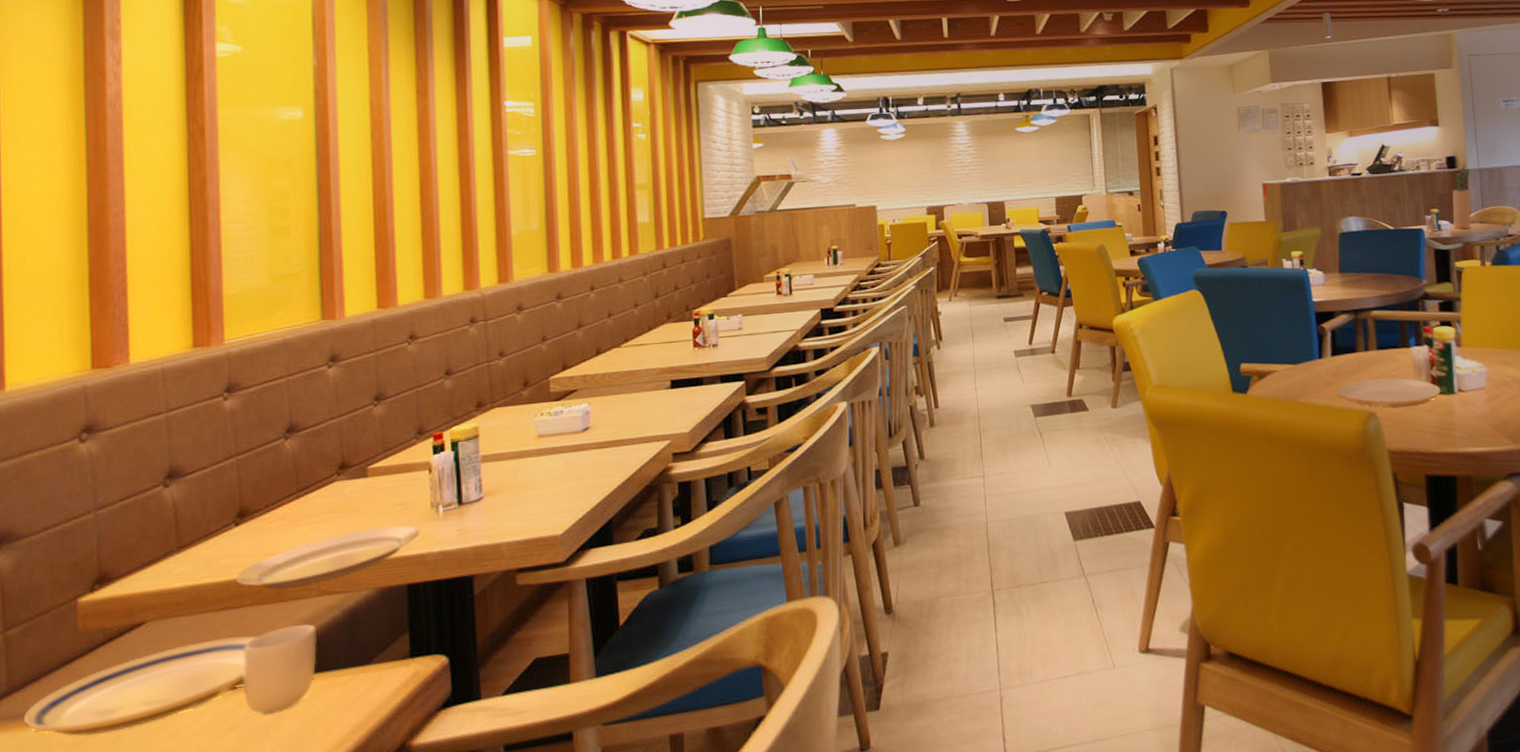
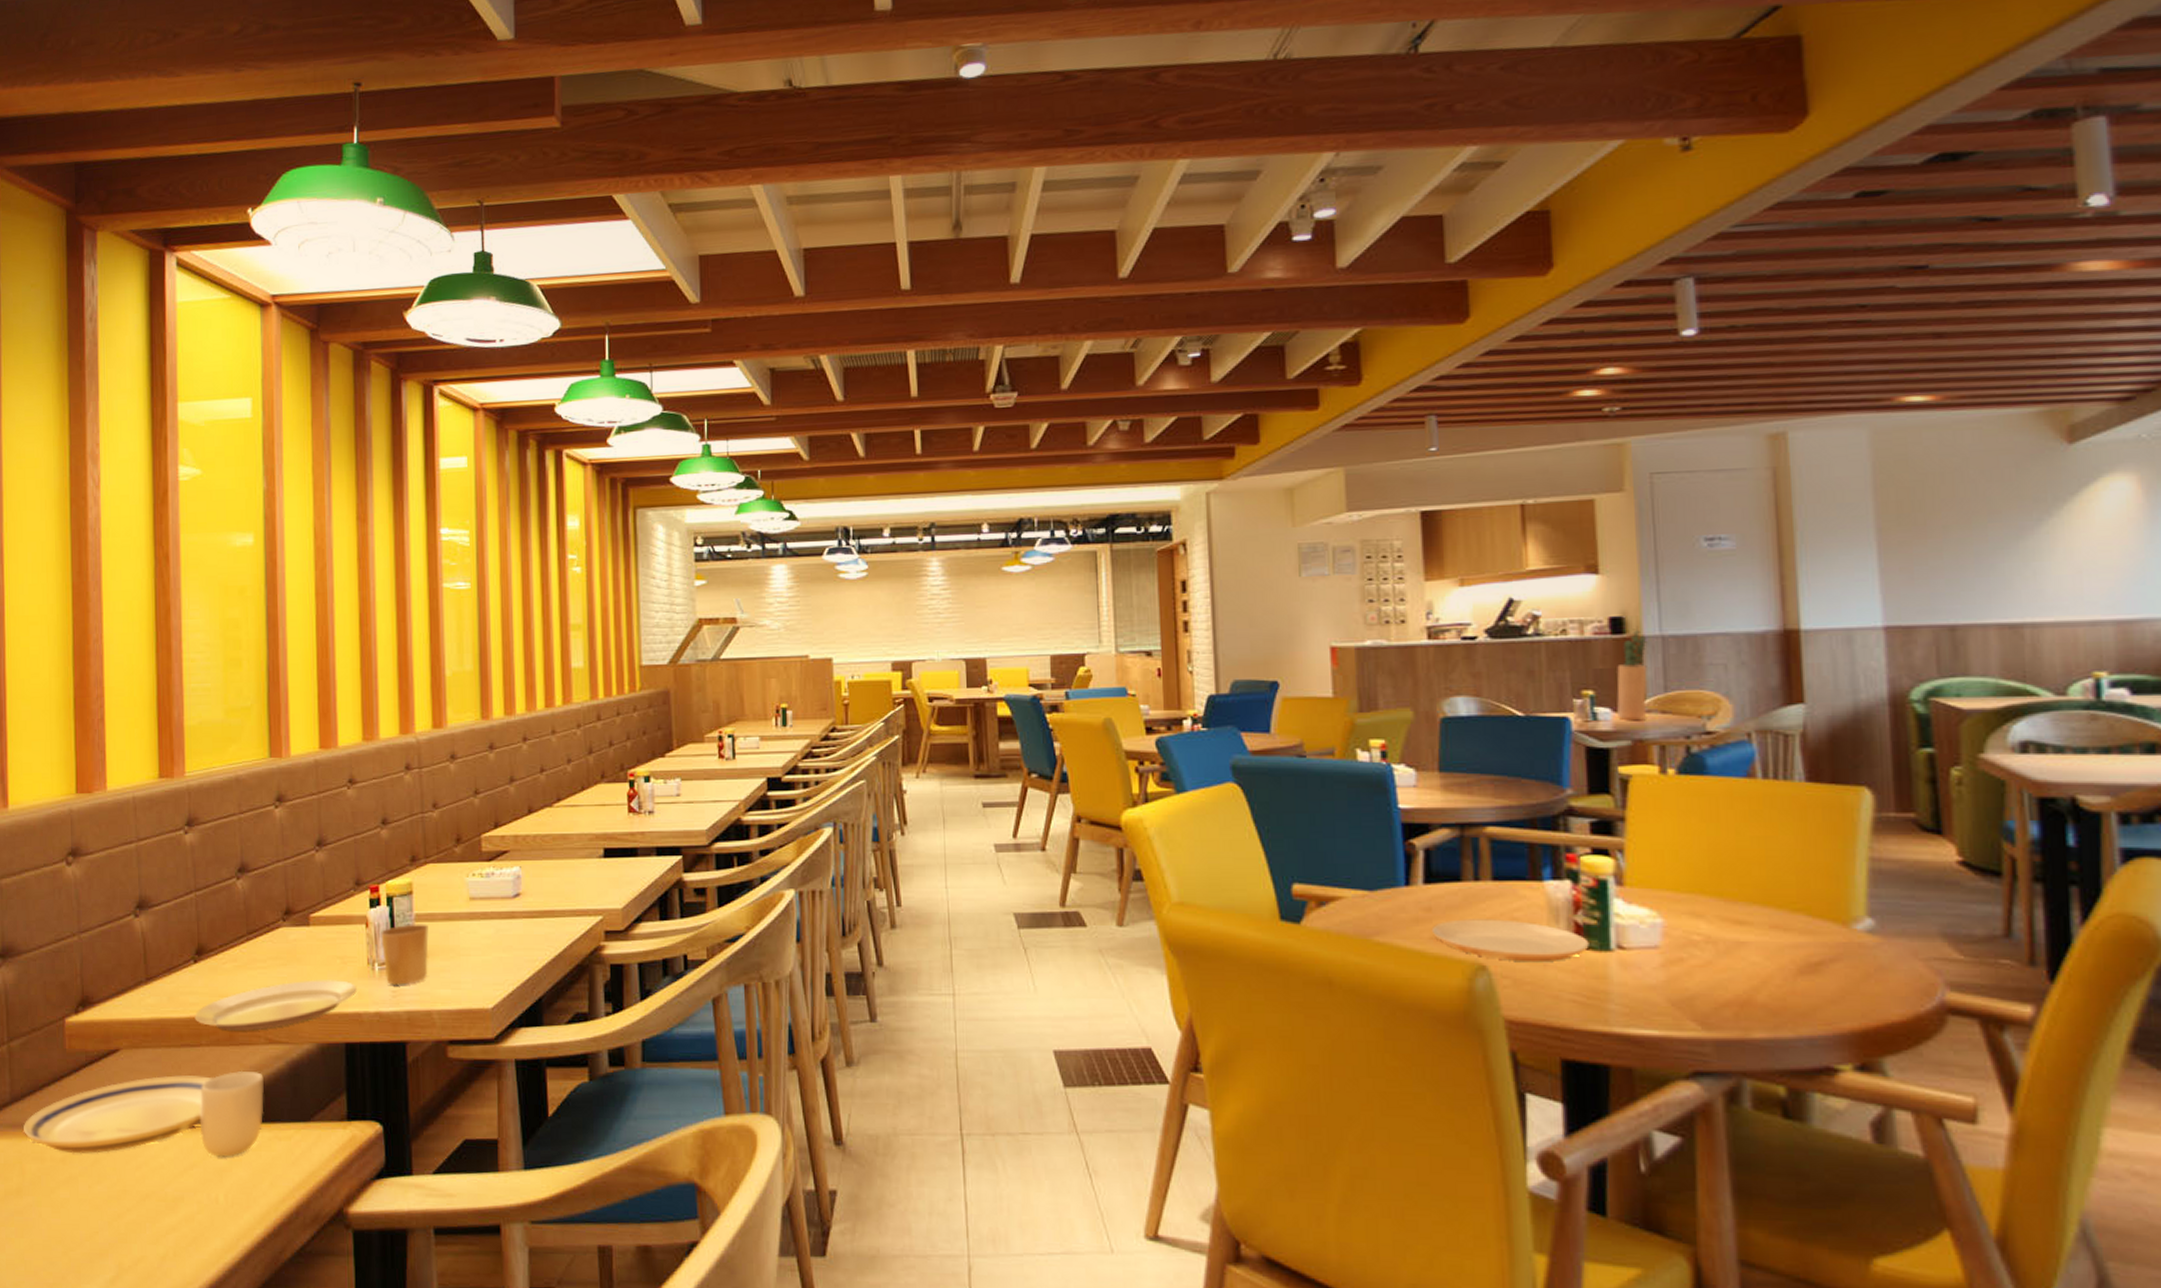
cup: none [445,464,497,525] -> present [381,924,429,986]

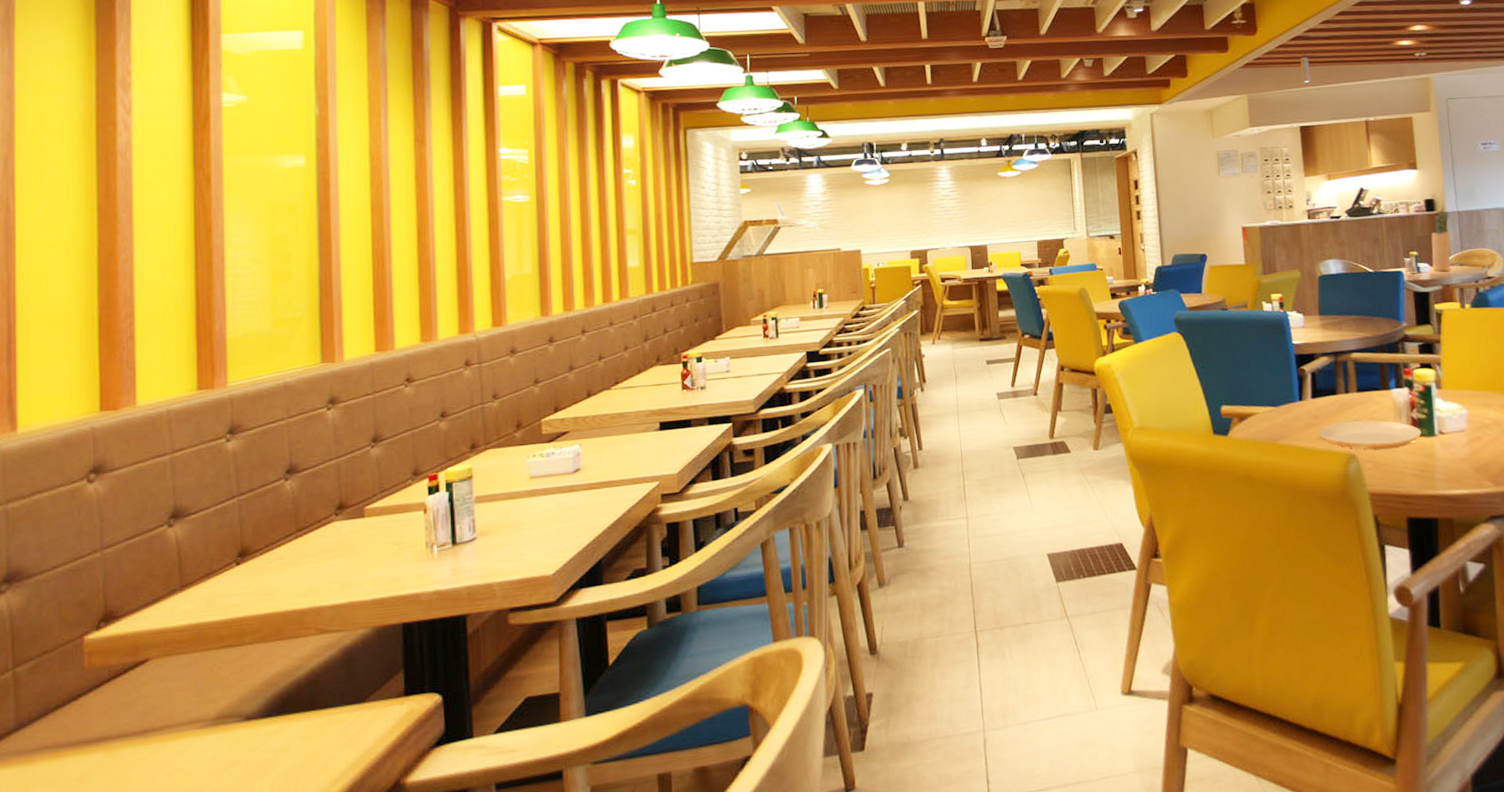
plate: present [24,1075,212,1154] -> none [32,674,256,772]
plate: present [194,980,357,1031] -> none [236,565,415,627]
cup: present [200,1070,264,1158] -> none [242,662,315,751]
cup: present [381,924,429,986] -> none [440,504,490,565]

